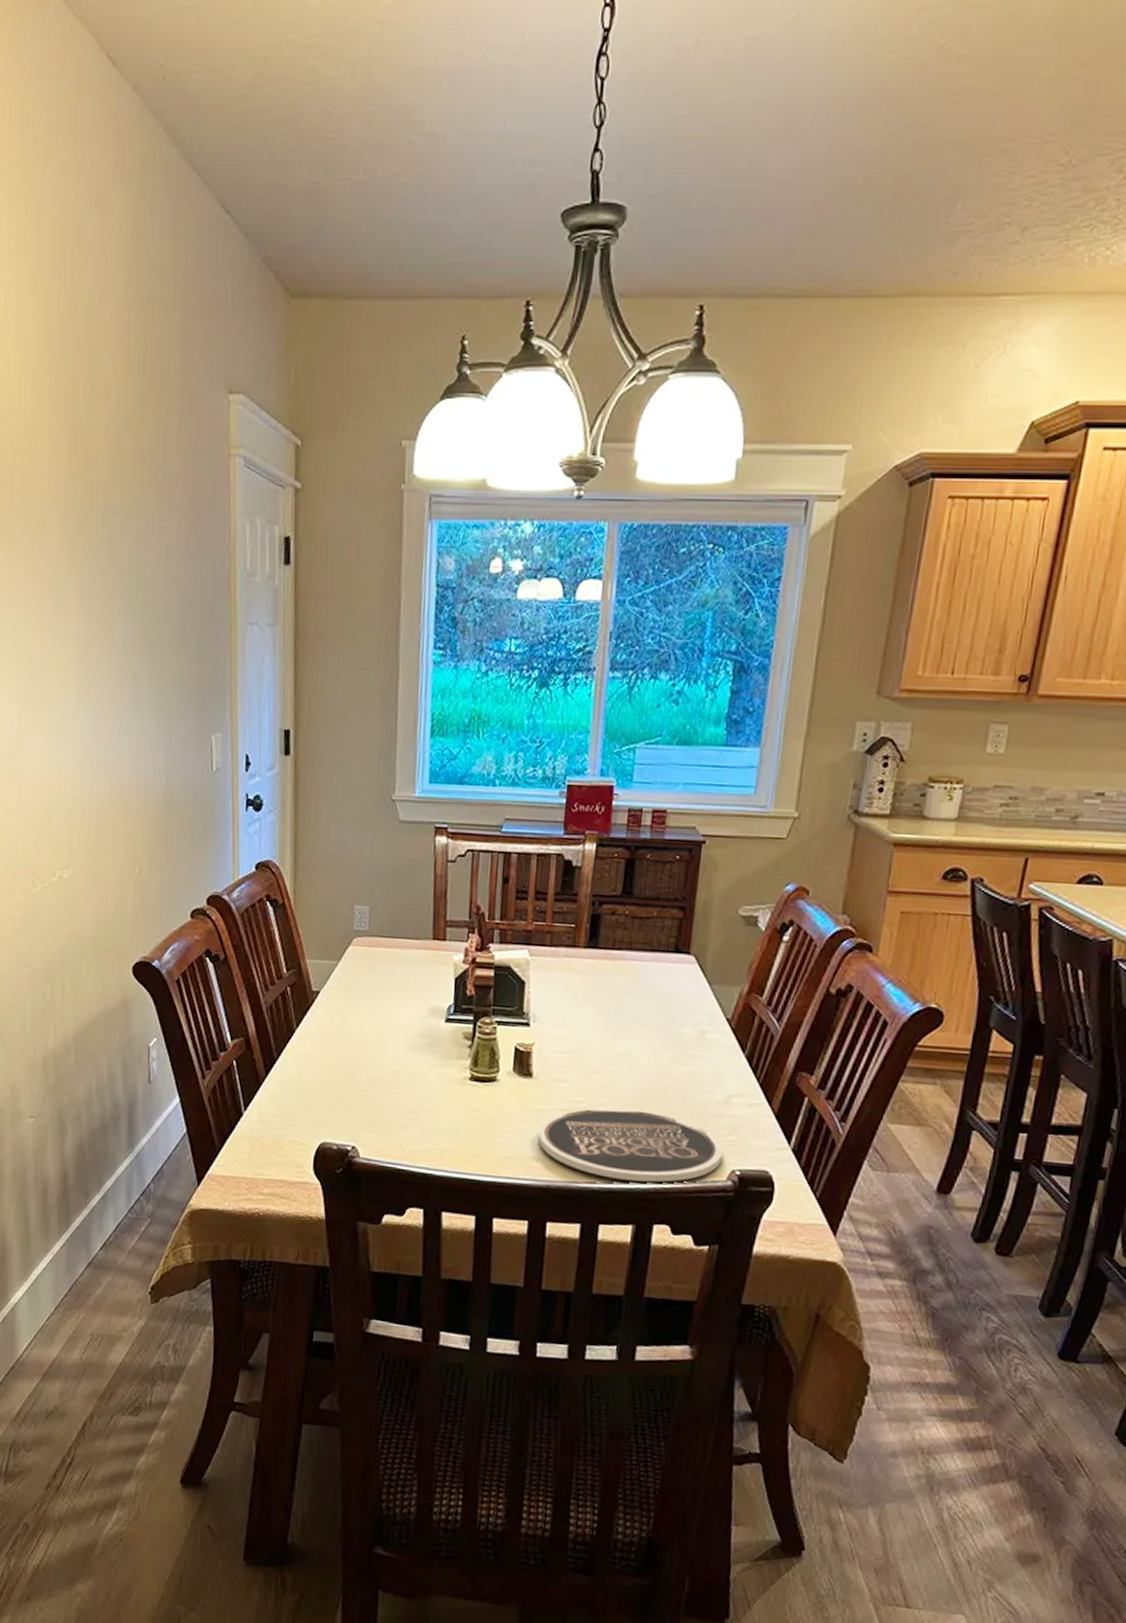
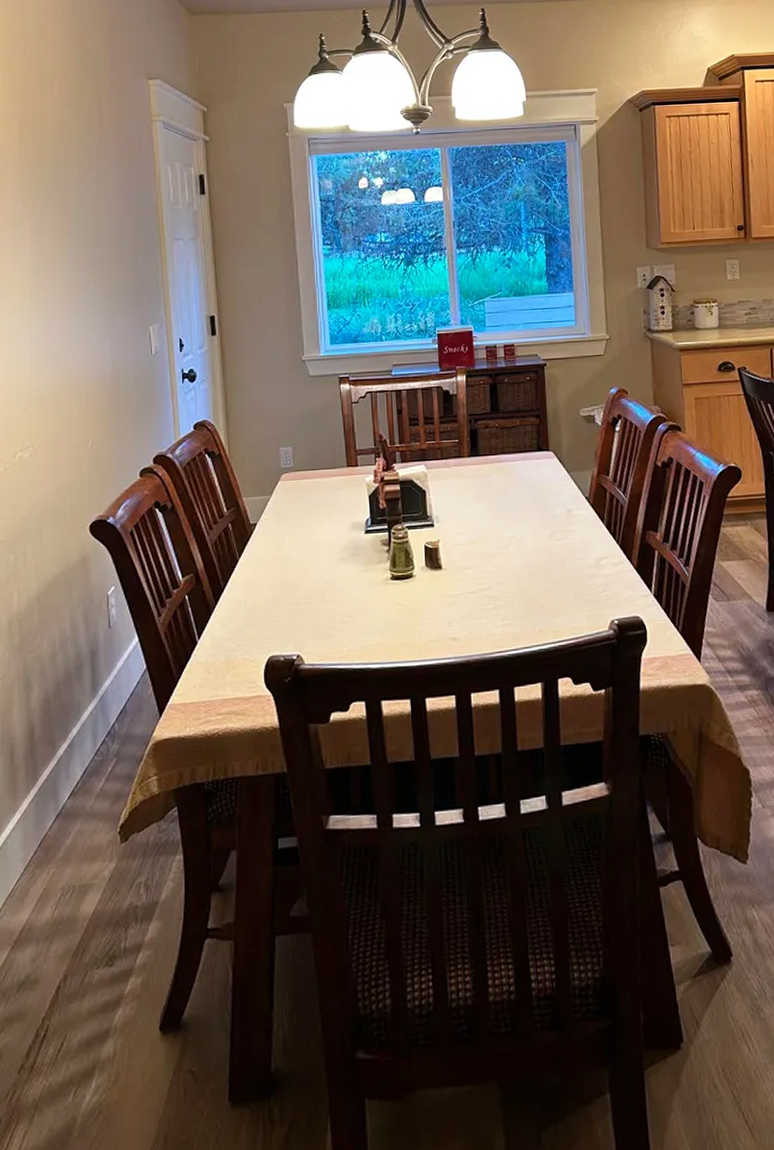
plate: present [538,1108,723,1183] -> none [453,583,602,645]

